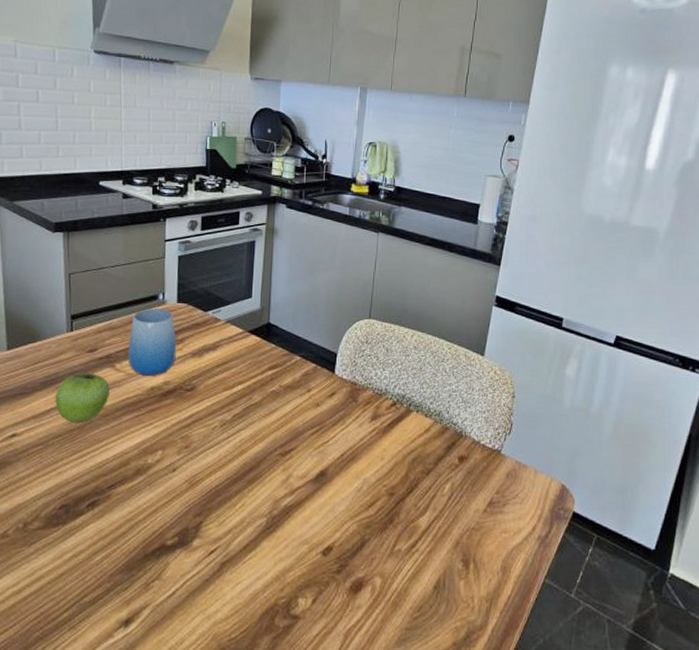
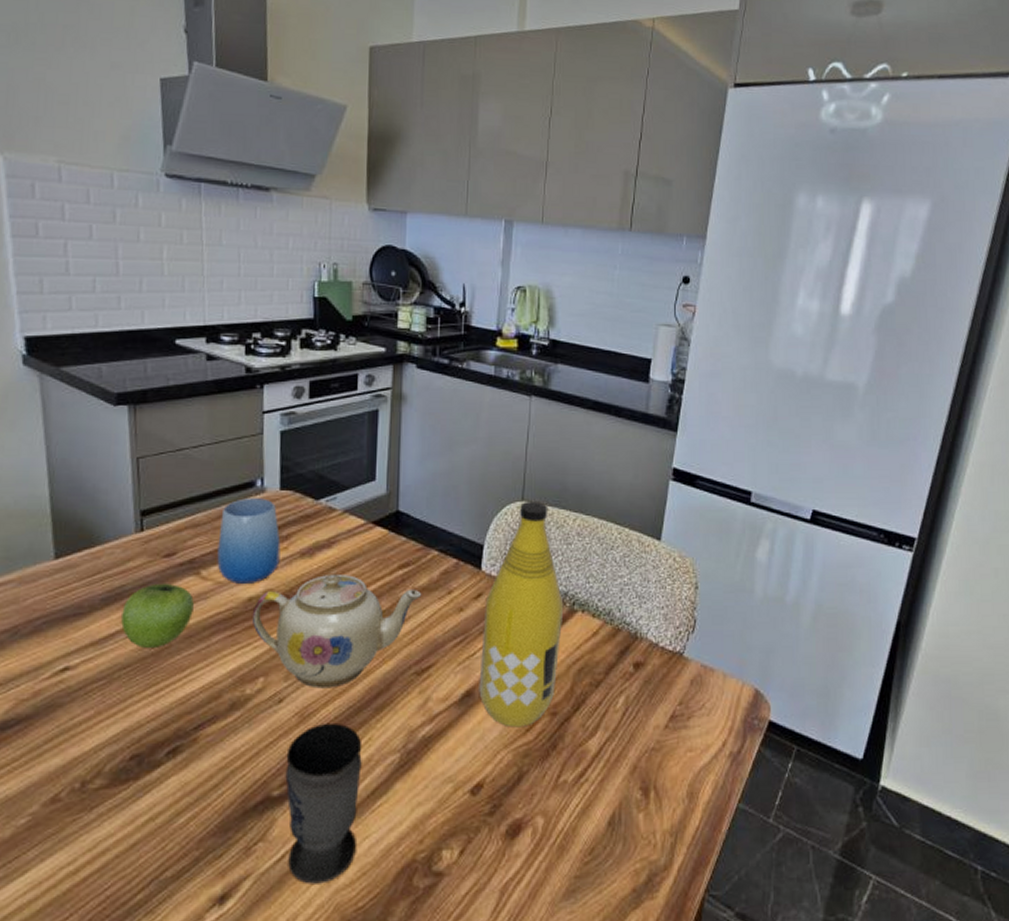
teapot: none [153,372,287,463] -> present [252,575,422,689]
cup: none [177,489,237,617] -> present [285,722,362,884]
bottle: none [331,319,402,504] -> present [479,502,564,728]

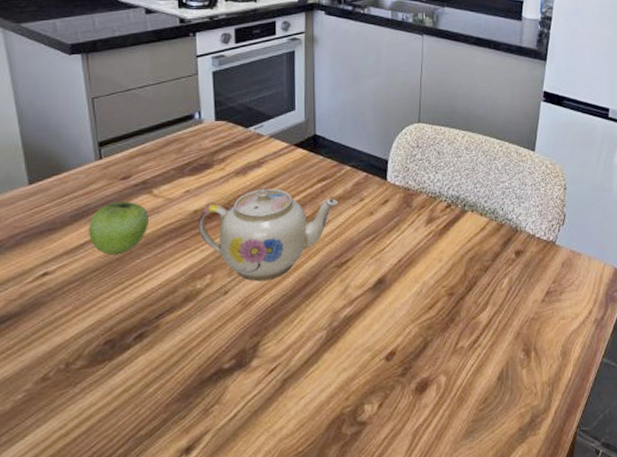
cup: present [217,498,281,584] -> none [166,128,219,199]
cup: present [285,722,362,884] -> none [233,308,296,436]
bottle: present [479,502,564,728] -> none [389,123,457,306]

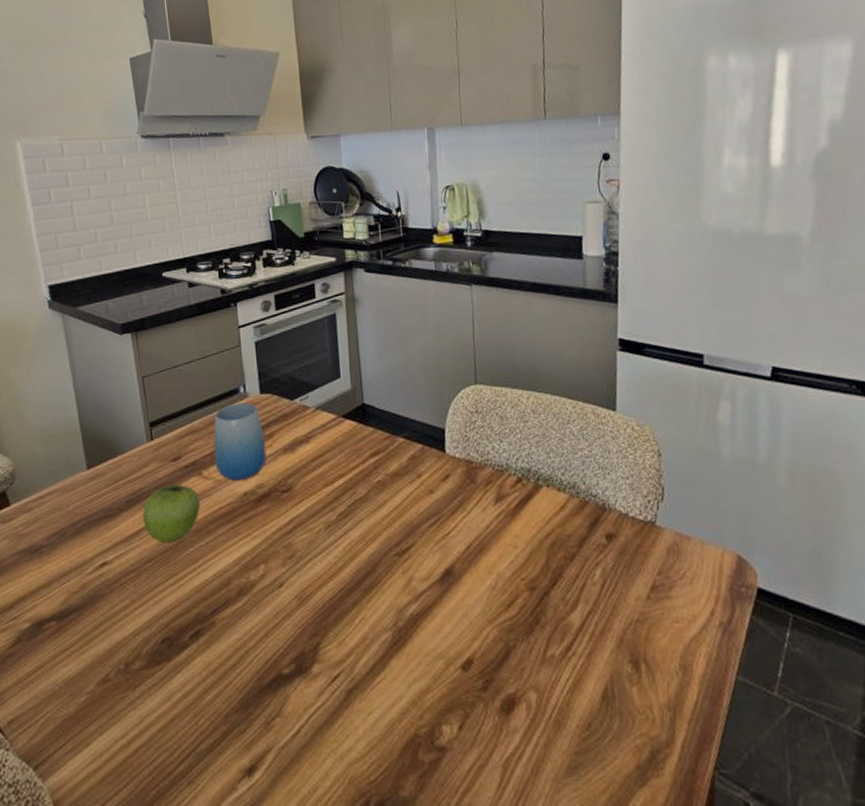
cup: none [166,128,219,199] -> present [214,403,267,481]
teapot: present [198,189,339,282] -> none [248,466,394,573]

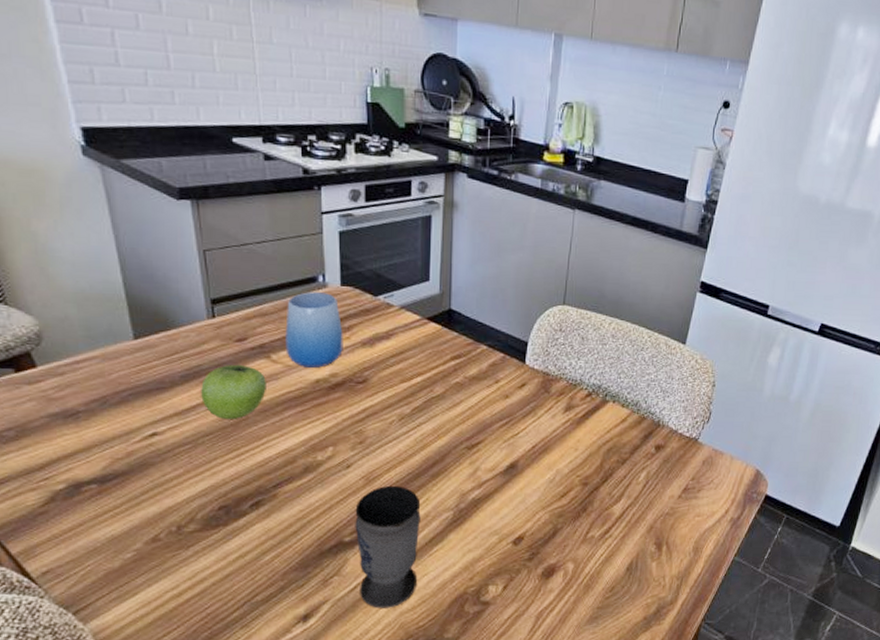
cup: none [291,604,363,758] -> present [355,485,421,608]

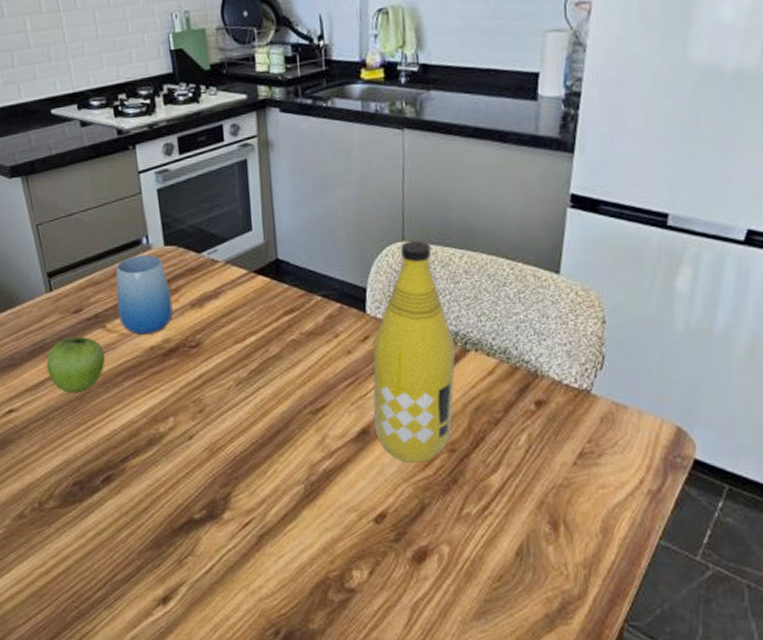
cup: present [355,485,421,608] -> none [202,457,274,593]
bottle: none [521,306,598,494] -> present [373,241,456,463]

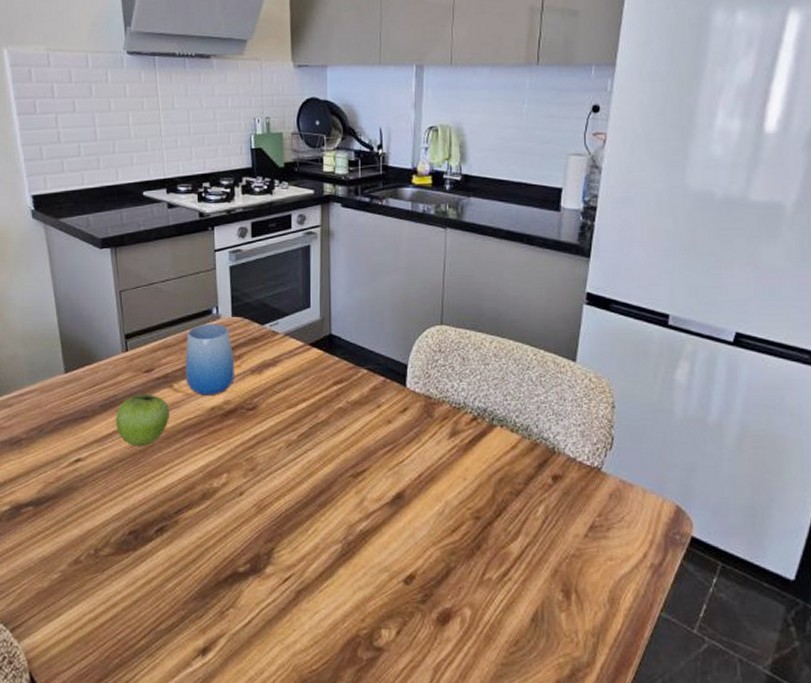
bottle: present [373,241,456,463] -> none [408,326,484,528]

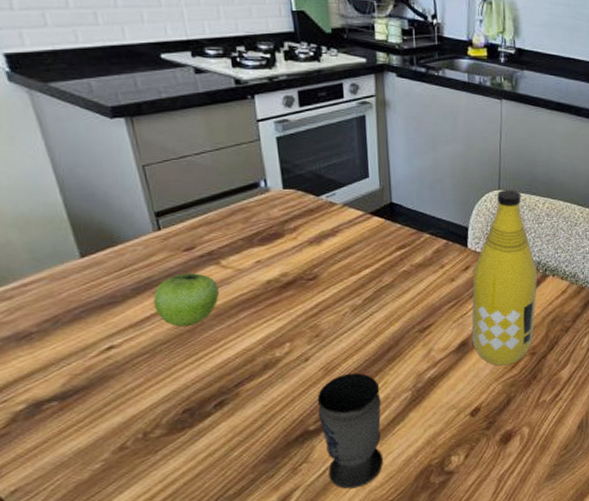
cup: present [185,324,235,395] -> none [232,197,291,270]
cup: none [248,514,310,647] -> present [317,373,384,489]
bottle: none [408,326,484,528] -> present [471,190,538,366]

